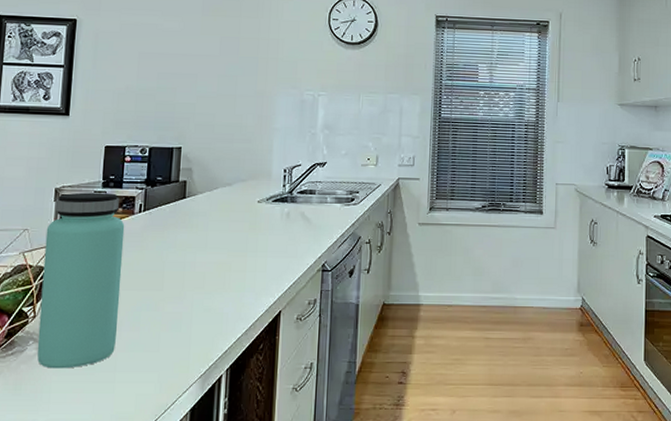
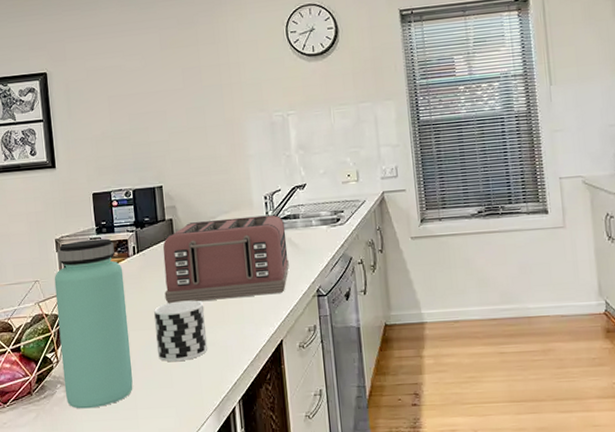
cup: none [148,264,205,326] -> present [154,300,207,362]
toaster: none [165,186,300,267] -> present [163,214,289,304]

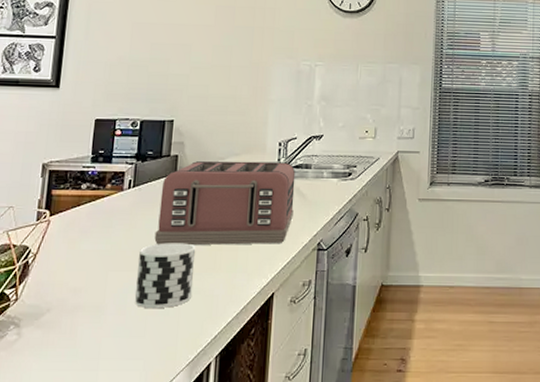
bottle: present [54,238,133,409] -> none [17,168,114,356]

